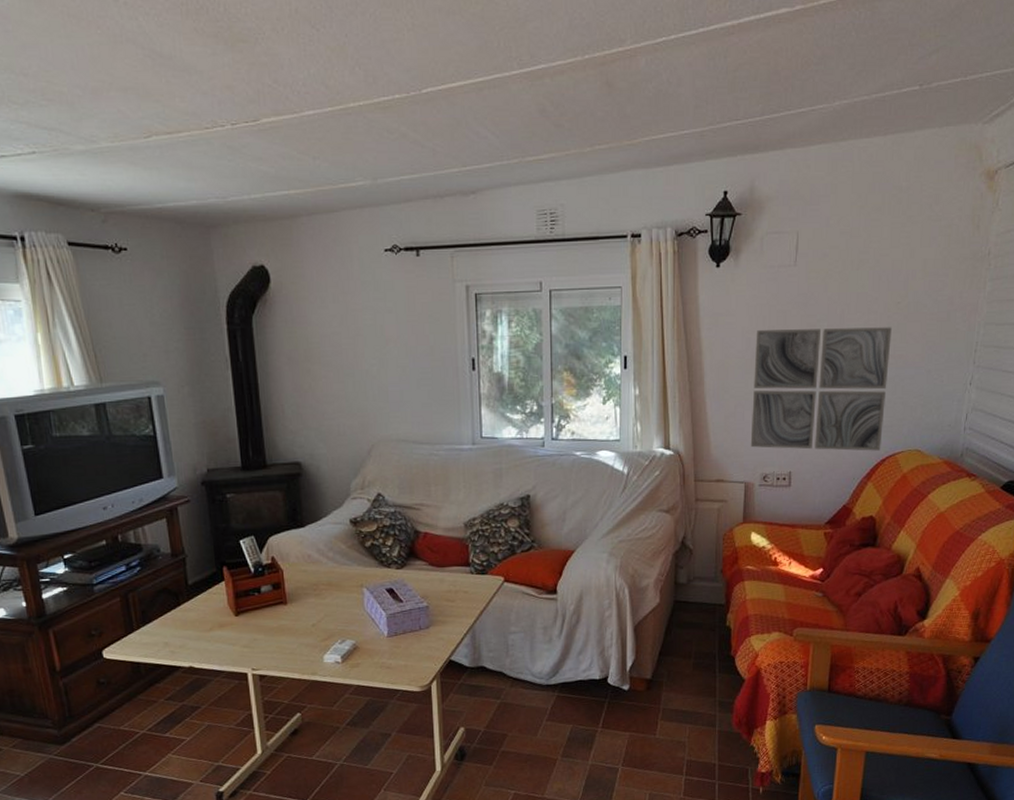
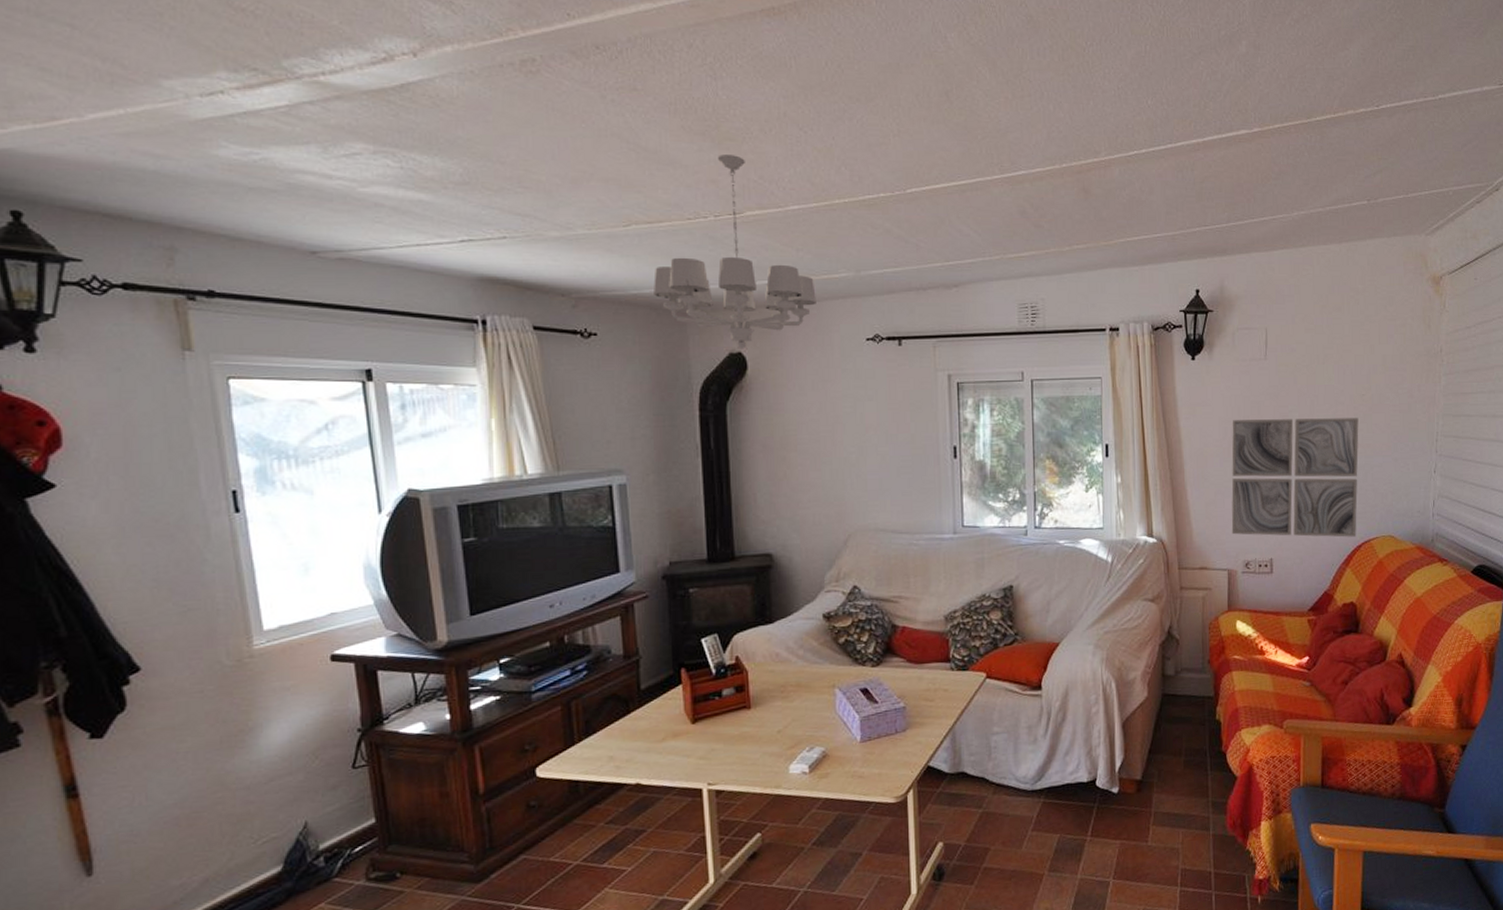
chandelier: none [176,58,335,262] -> present [653,154,816,349]

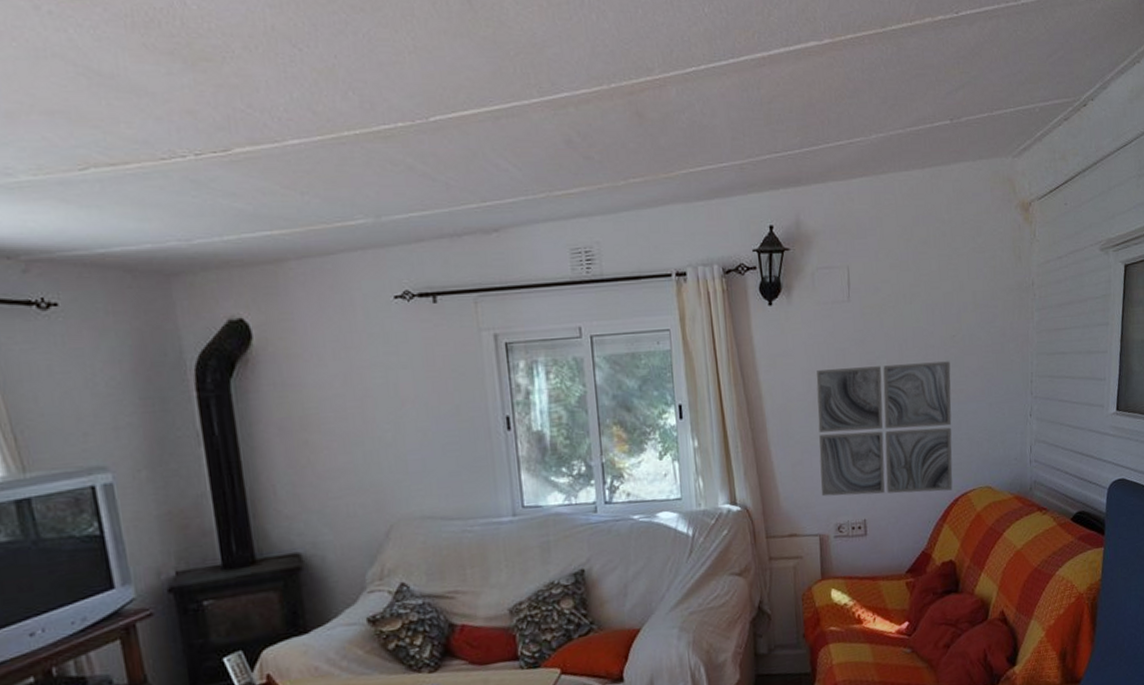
chandelier: present [653,154,816,349] -> none [124,78,330,315]

